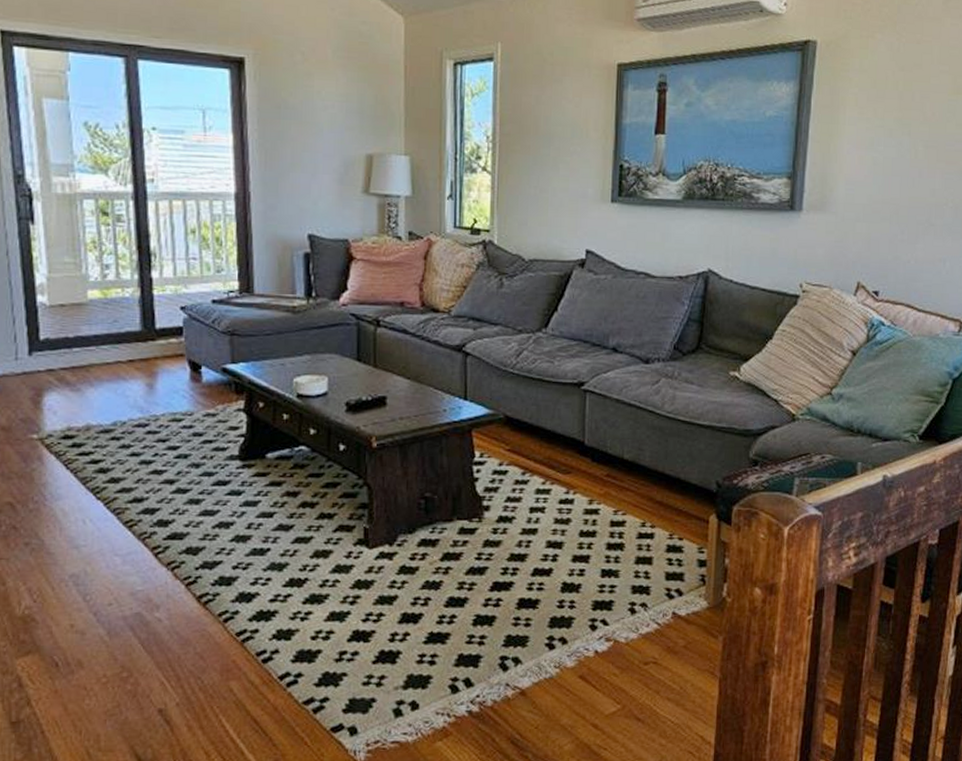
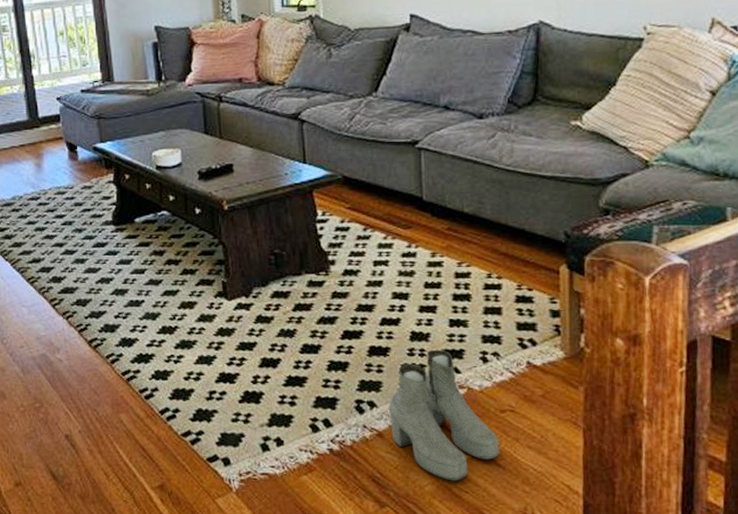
boots: none [534,601,641,739] -> present [389,349,500,481]

